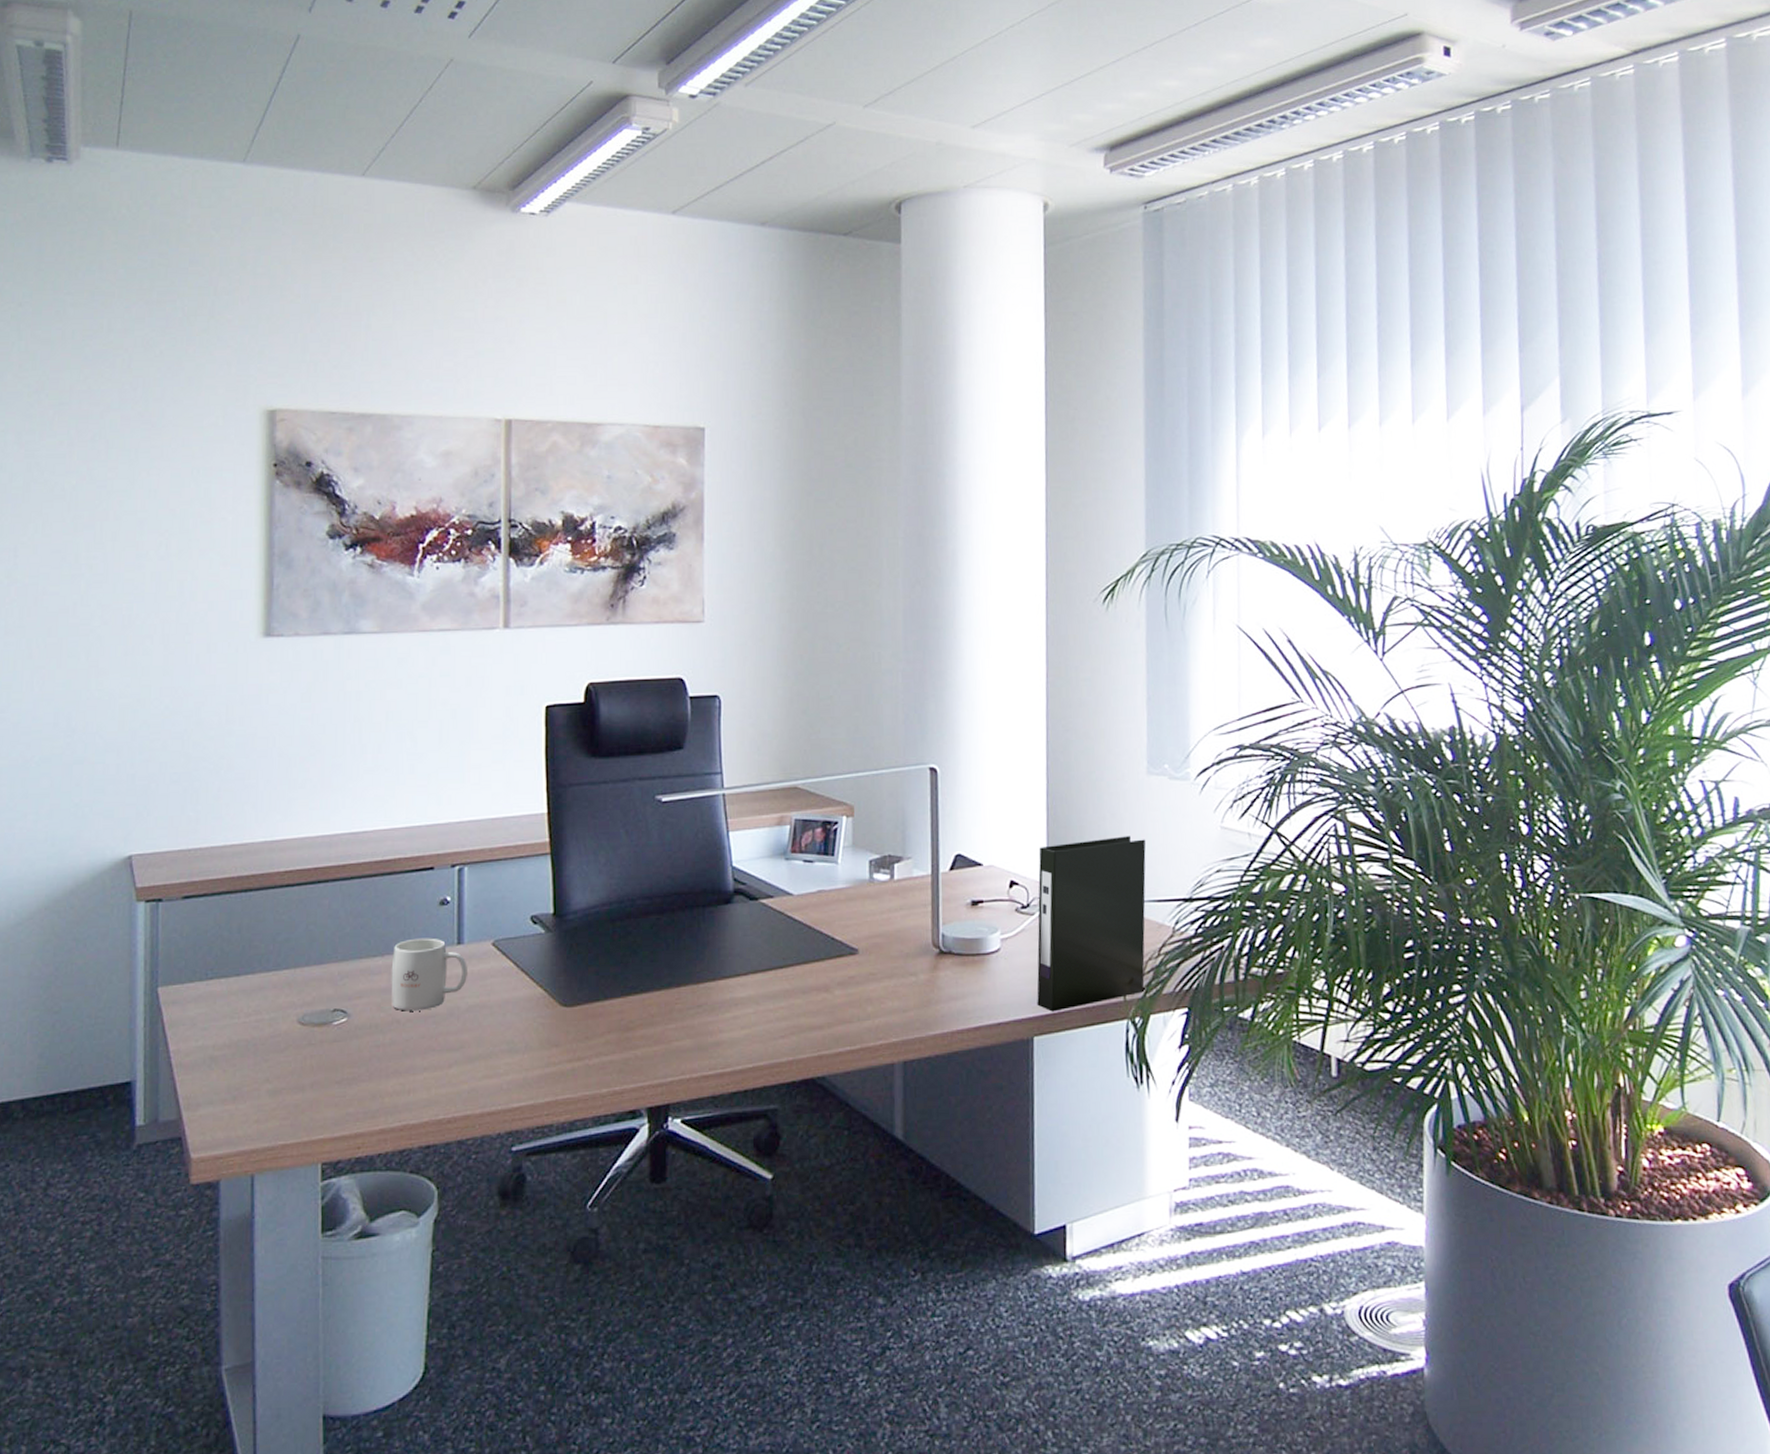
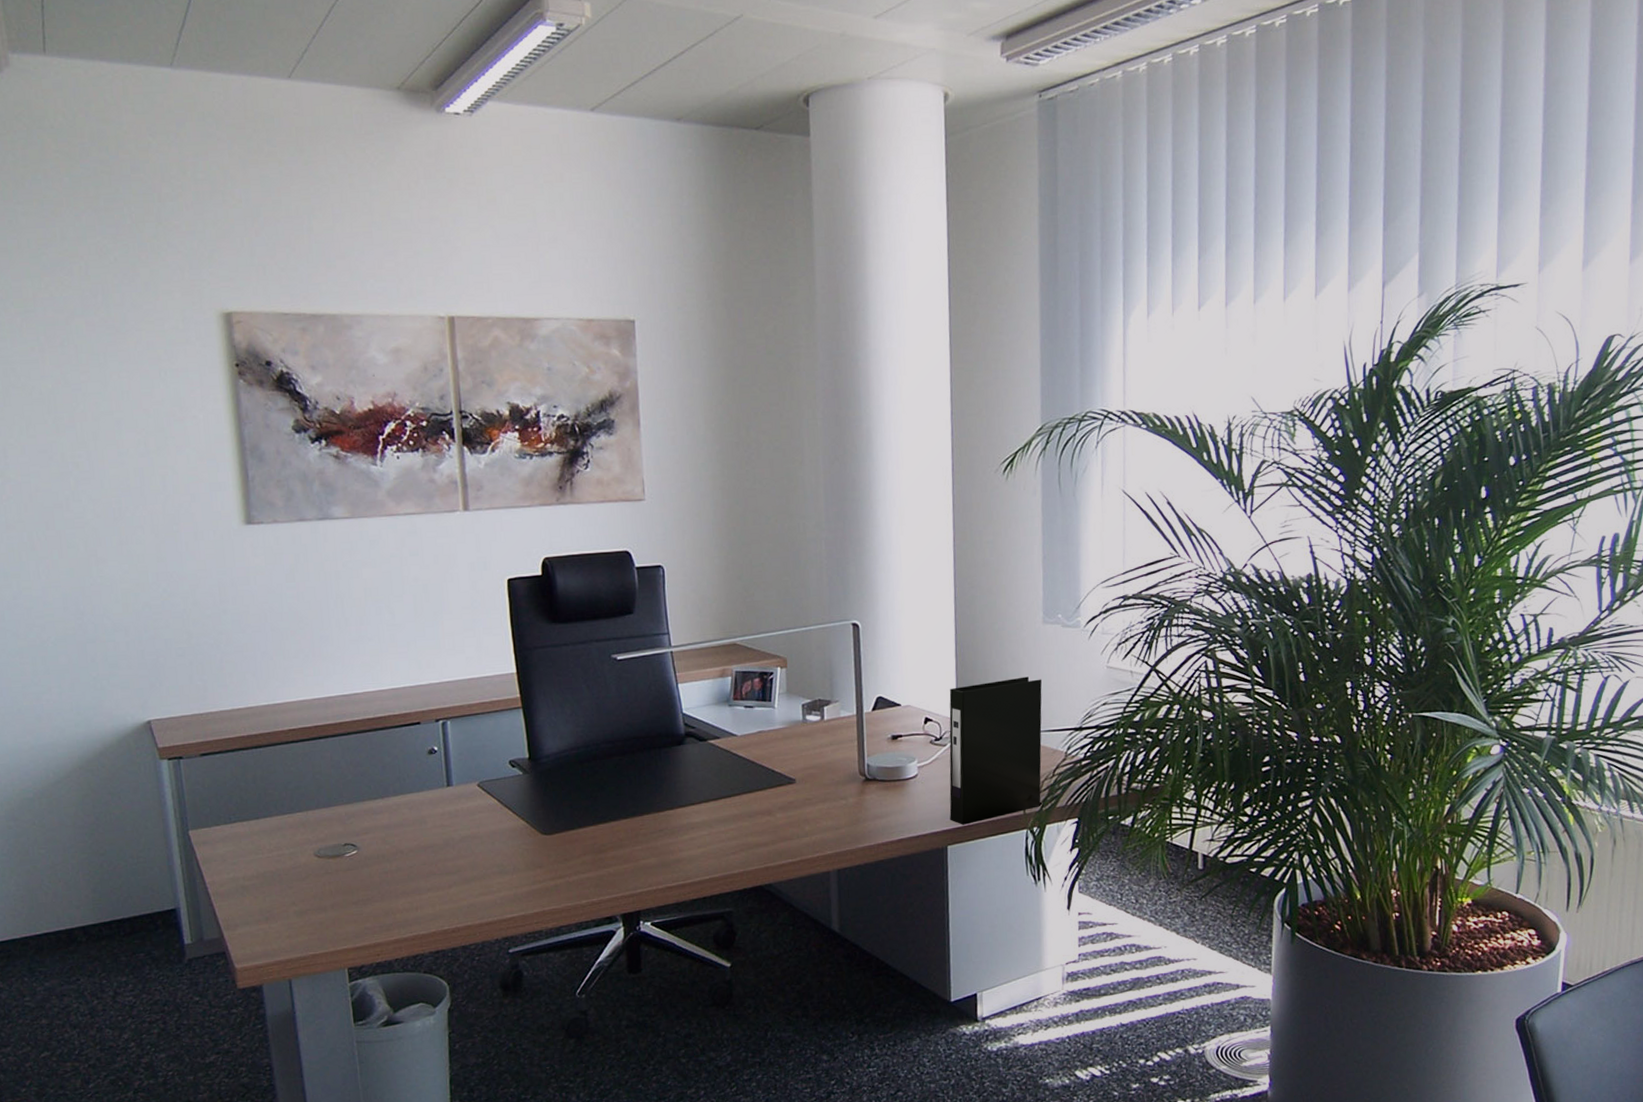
mug: present [391,938,467,1011] -> none [390,782,458,843]

